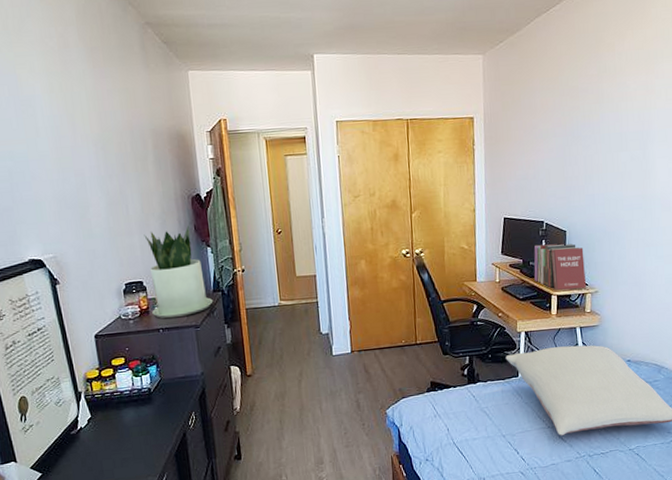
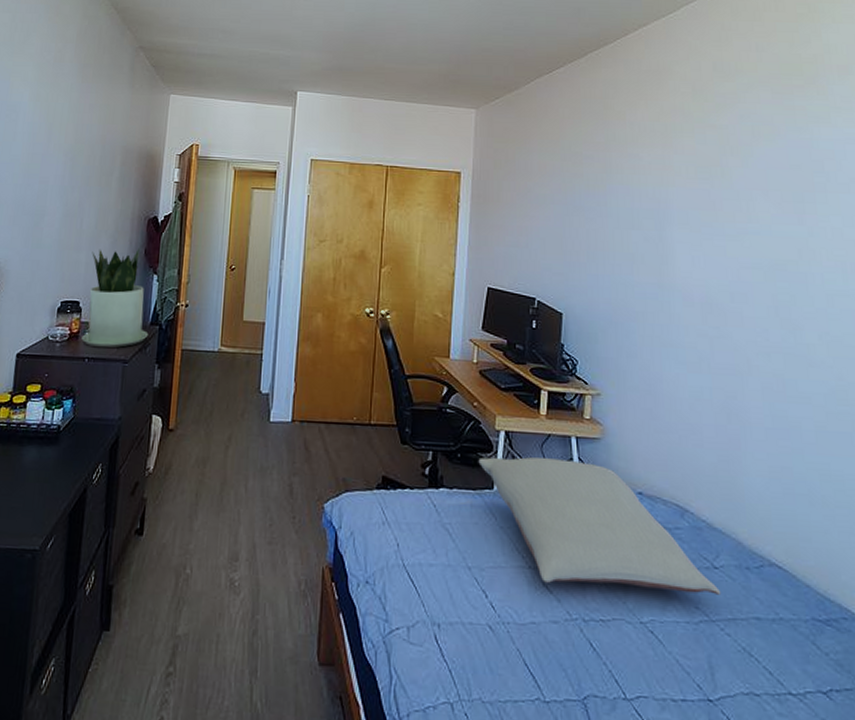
books: present [534,243,586,290] -> none [520,324,585,388]

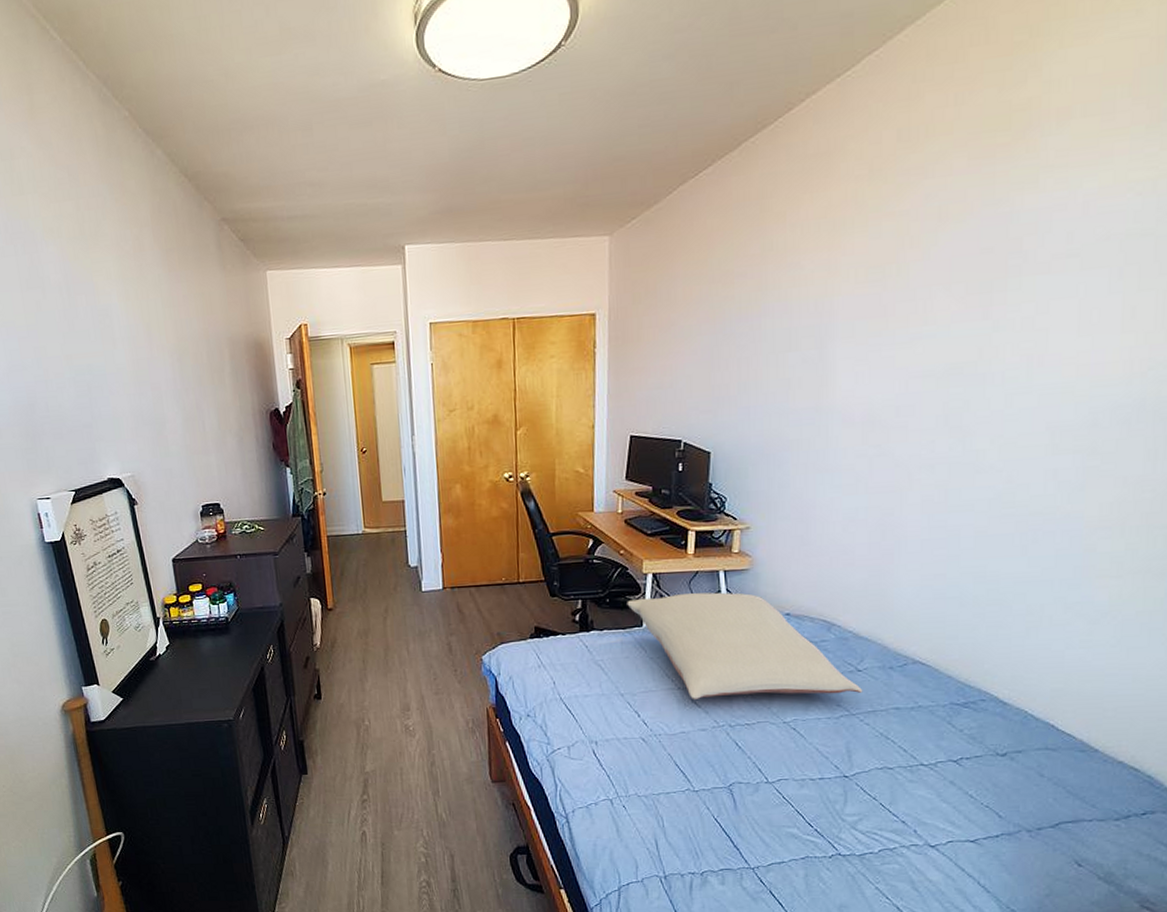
planter: present [81,248,149,348] -> none [221,443,293,544]

